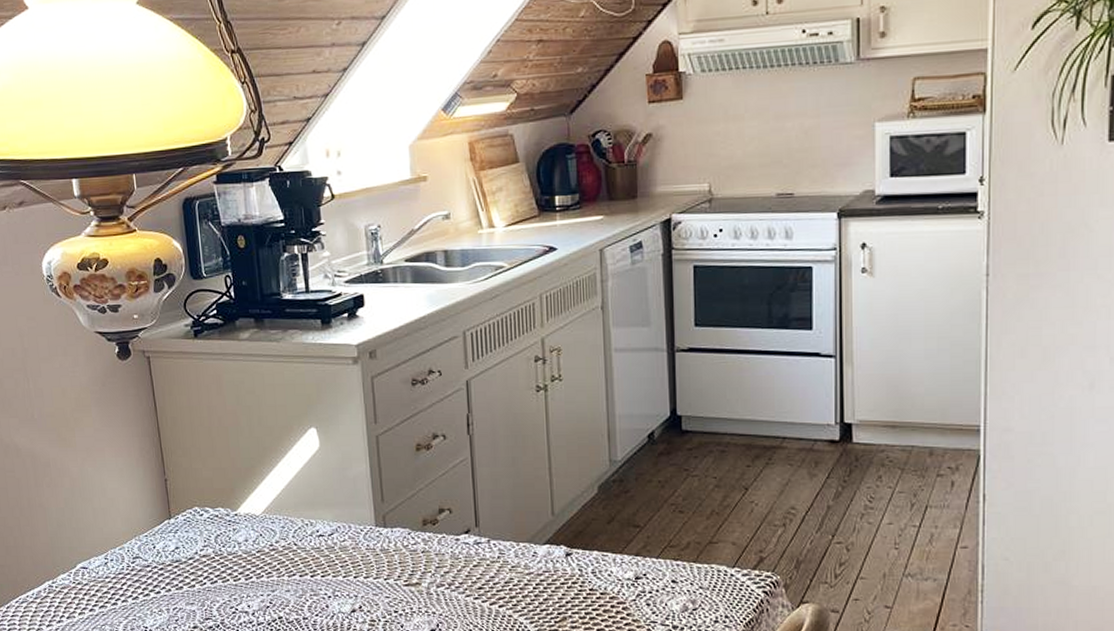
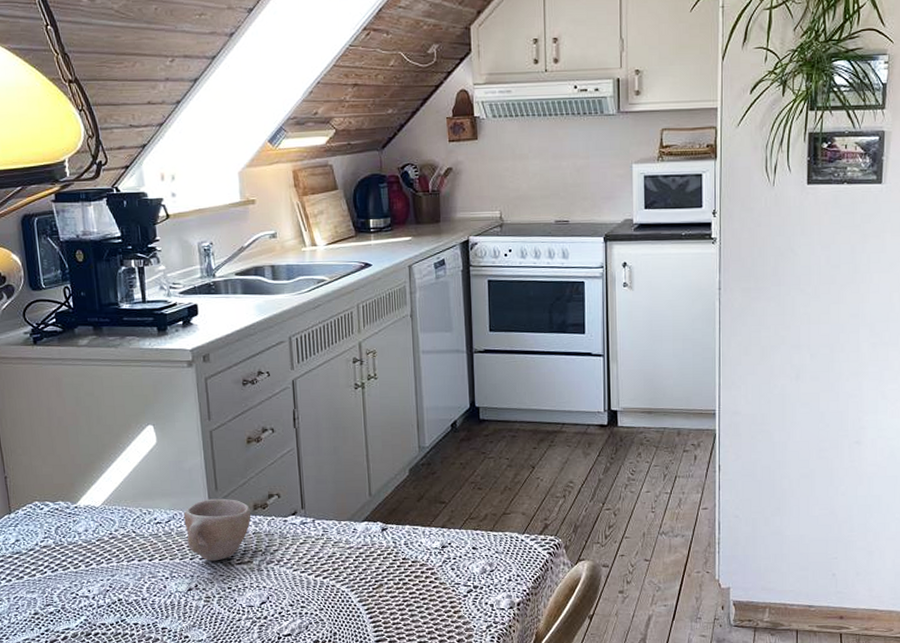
cup: none [347,511,420,581] -> present [184,498,252,561]

